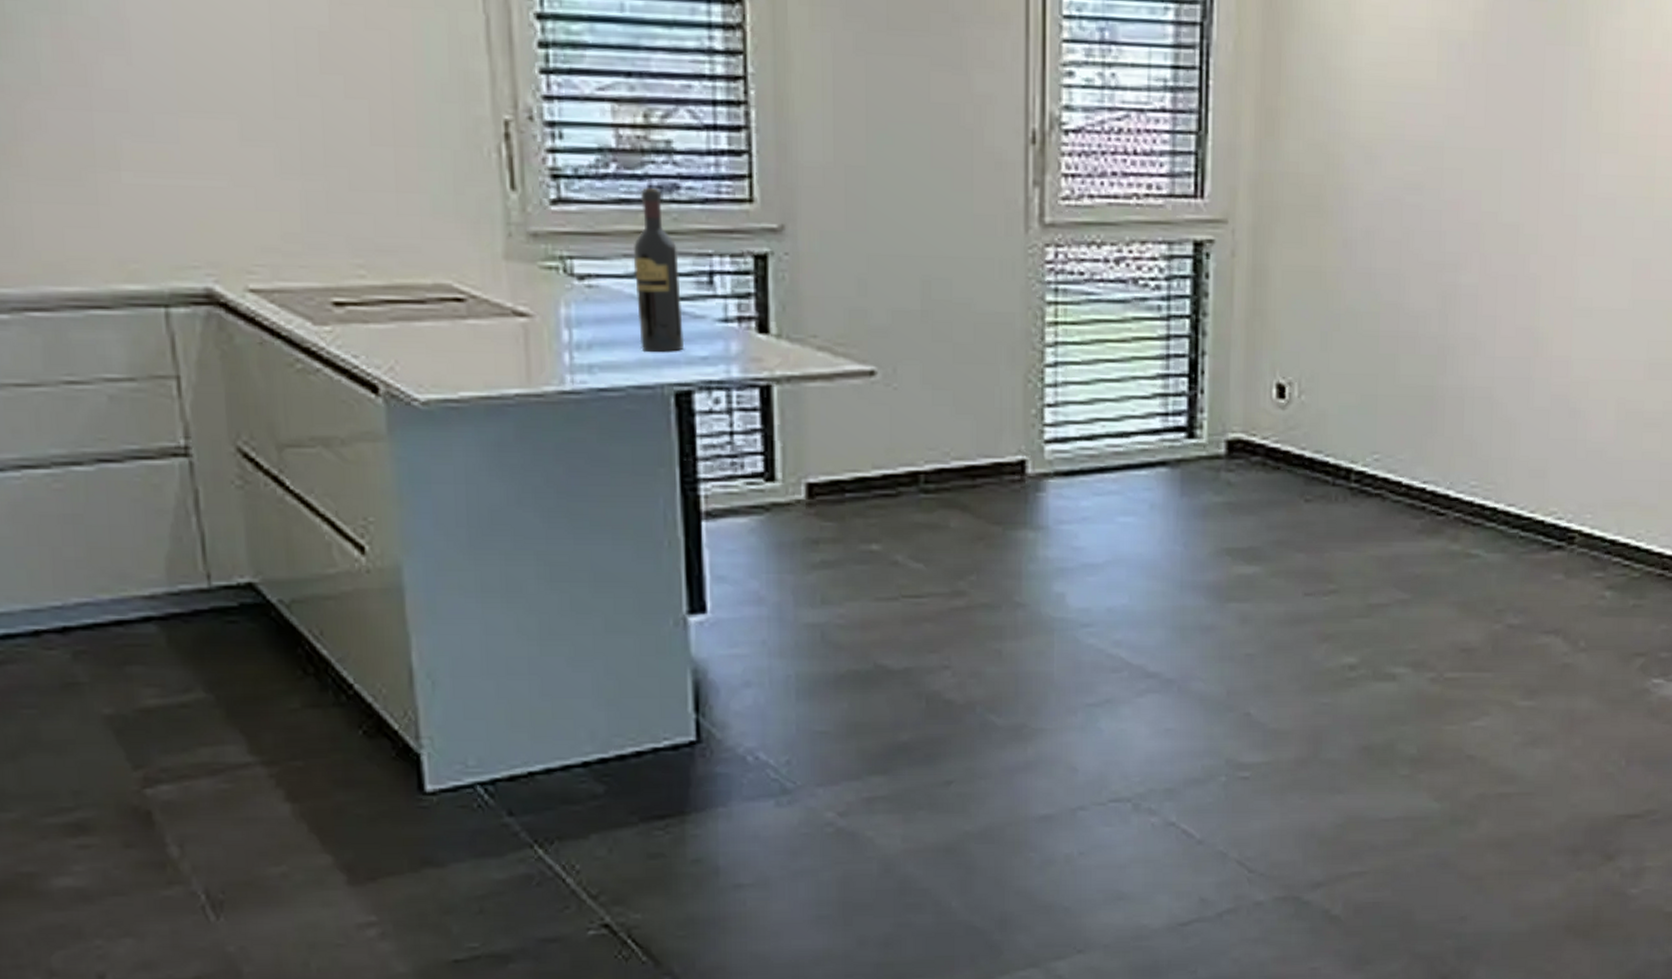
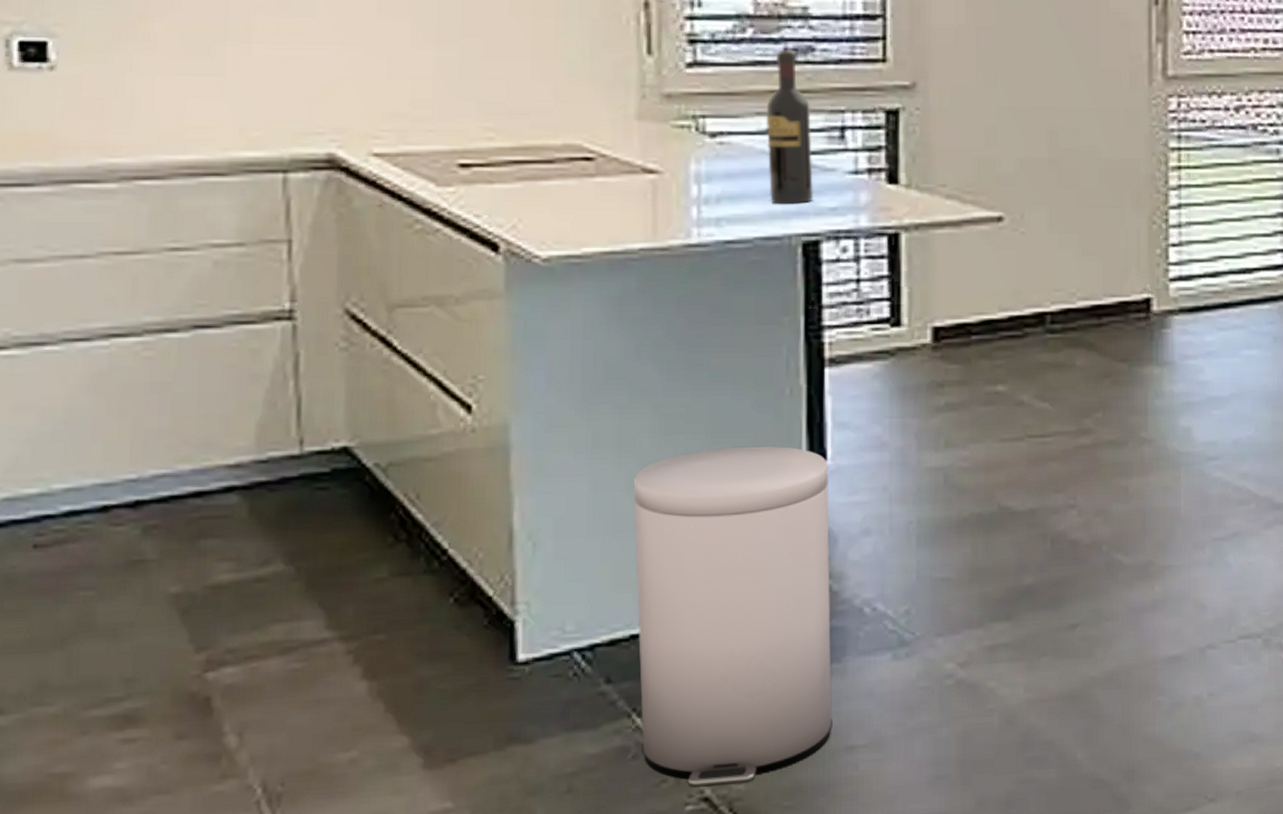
pedal bin: none [522,596,721,915] -> present [633,445,833,788]

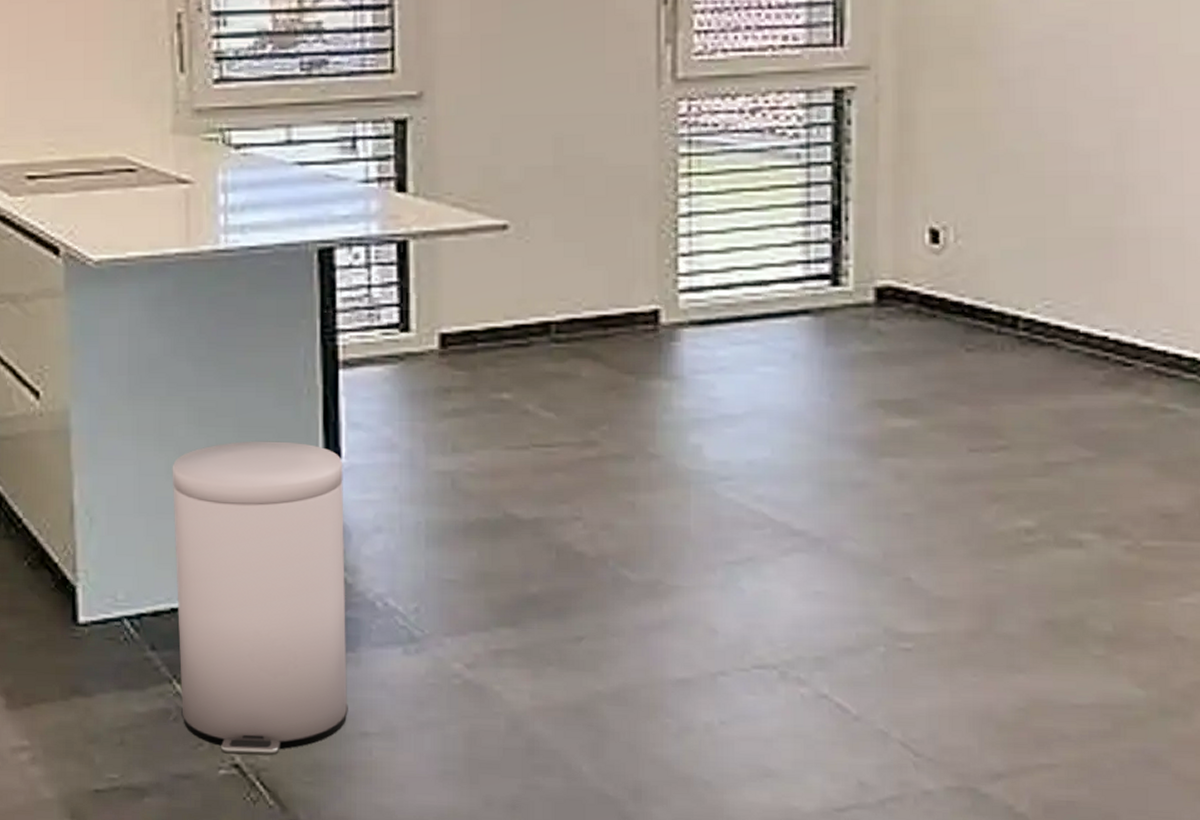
wine bottle: present [766,49,814,204] -> none [284,63,329,212]

